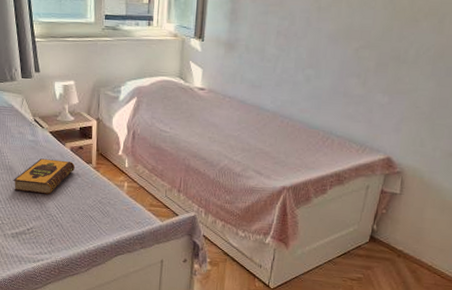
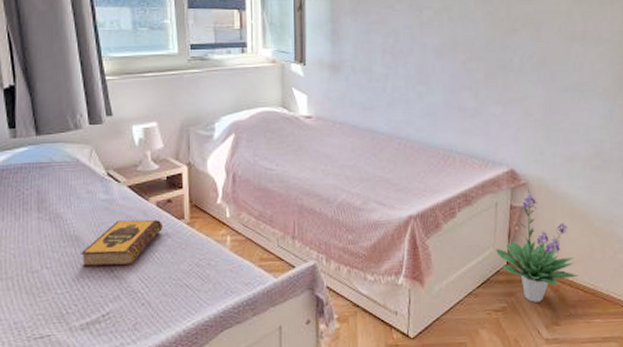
potted plant: none [360,180,439,279] -> present [496,192,579,302]

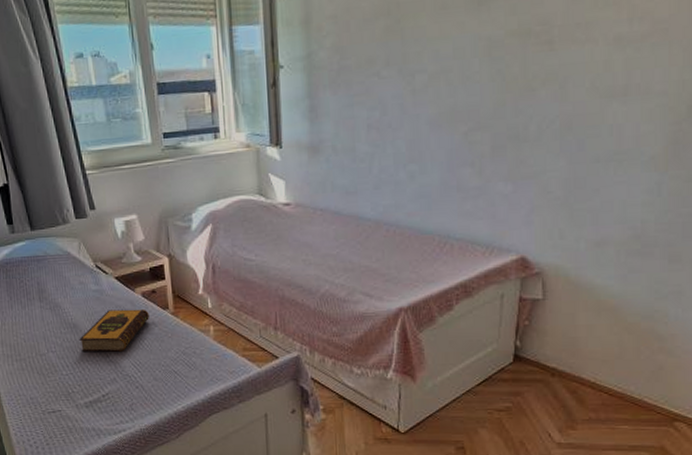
potted plant: present [496,192,579,302] -> none [500,282,603,404]

